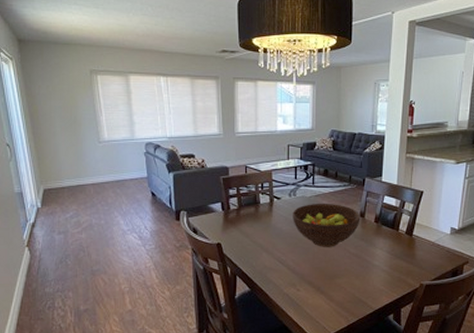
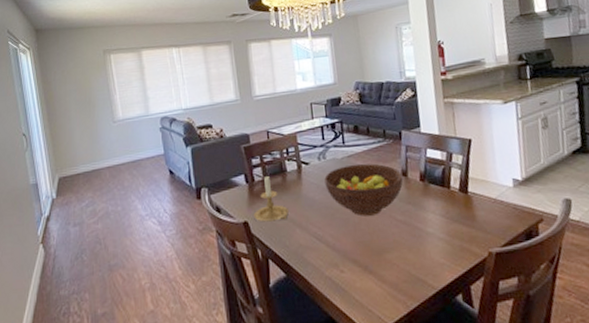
candle holder: none [226,205,258,245] -> present [253,175,289,222]

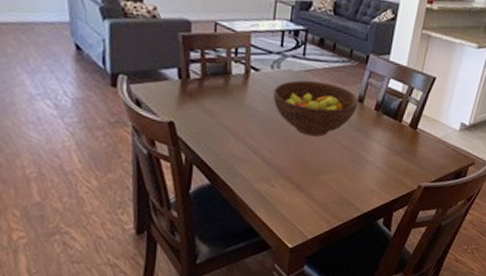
candle holder: present [253,175,289,222] -> none [182,74,225,127]

